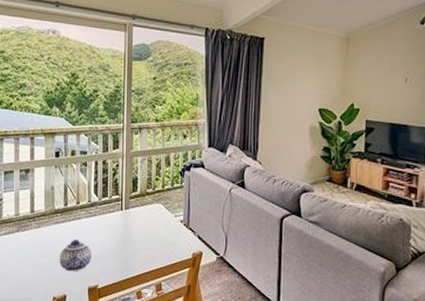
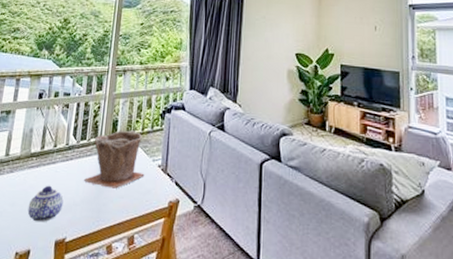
plant pot: none [109,188,168,242] -> present [83,130,145,189]

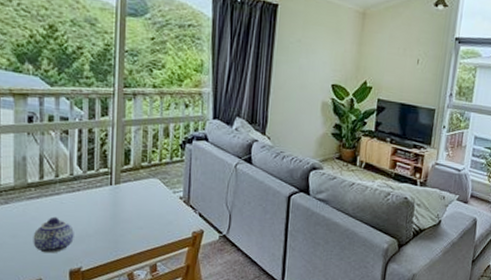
plant pot: present [83,130,145,189] -> none [95,161,165,220]

